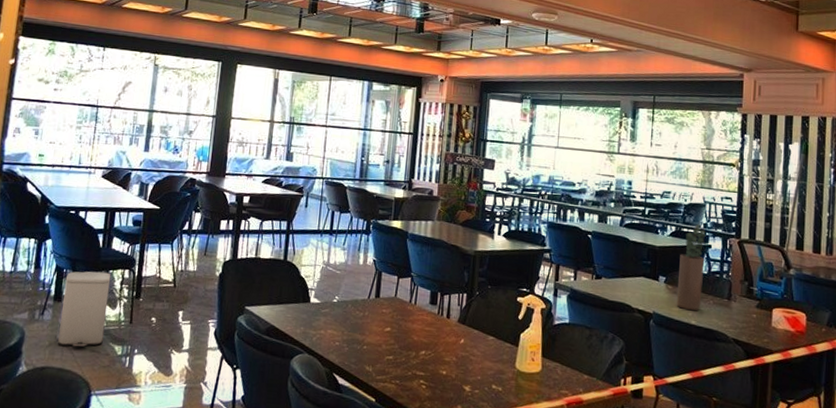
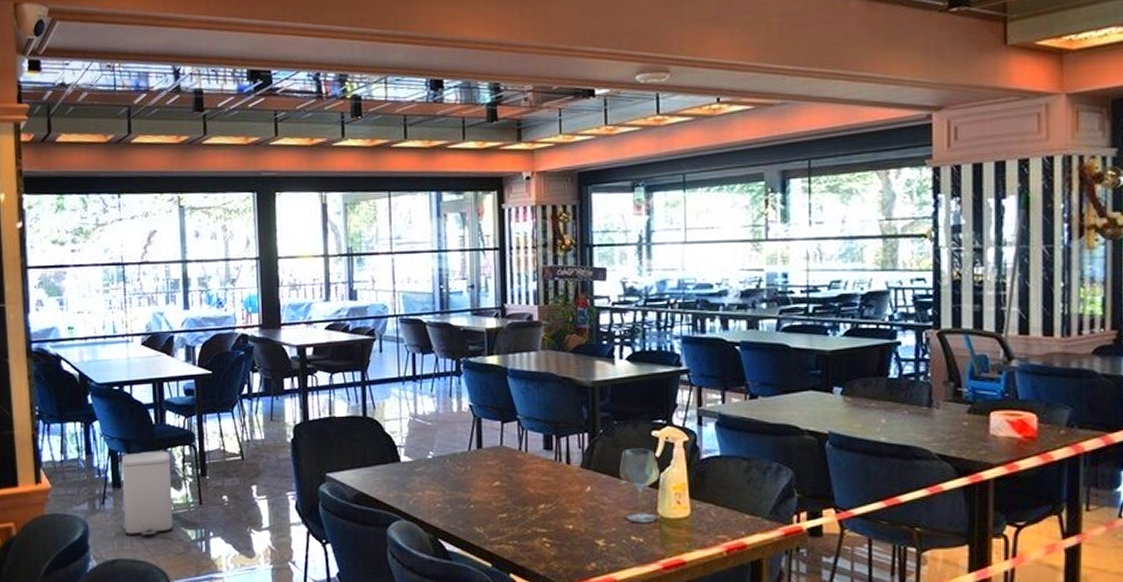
wine glass: none [488,310,521,375] -> present [620,448,660,523]
vase: present [676,220,706,311] -> none [858,312,893,426]

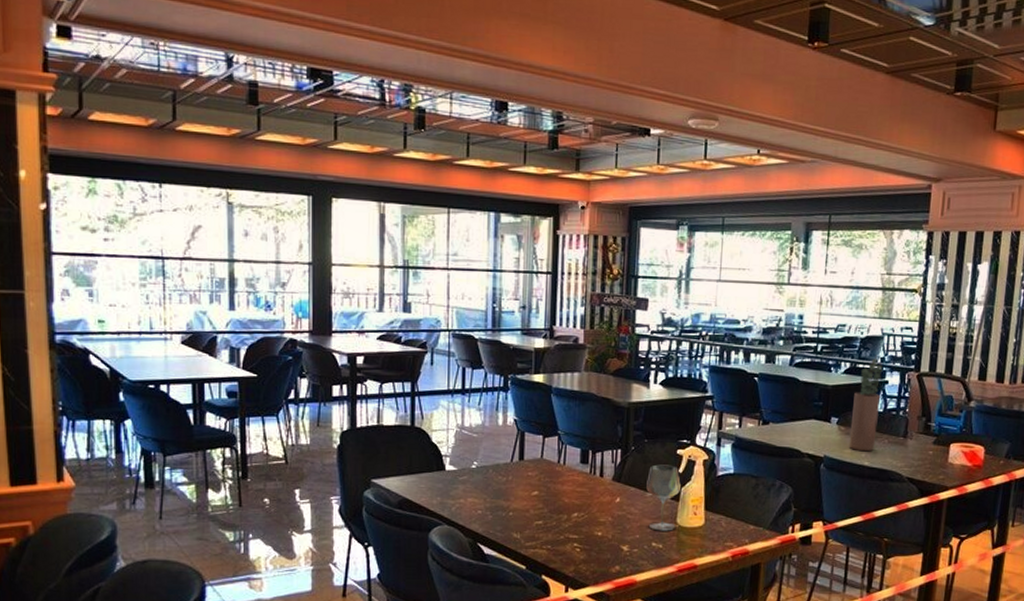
pedal bin: present [121,451,173,537] -> none [155,452,210,537]
vase: none [858,312,893,426] -> present [849,355,884,452]

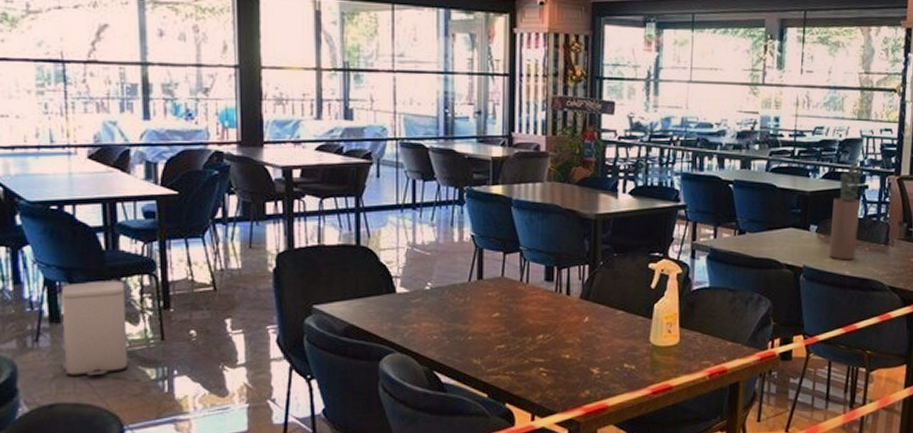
pedal bin: none [155,452,210,537] -> present [61,281,128,378]
wine glass: present [646,464,682,531] -> none [617,280,655,351]

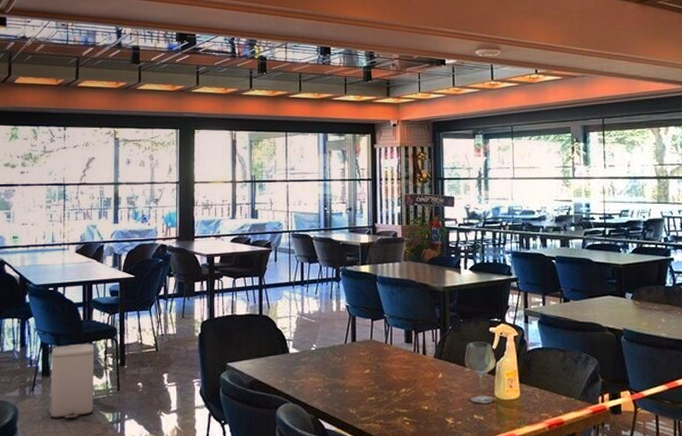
wine glass: none [617,280,655,351] -> present [465,342,497,404]
vase: present [829,158,863,261] -> none [644,235,670,324]

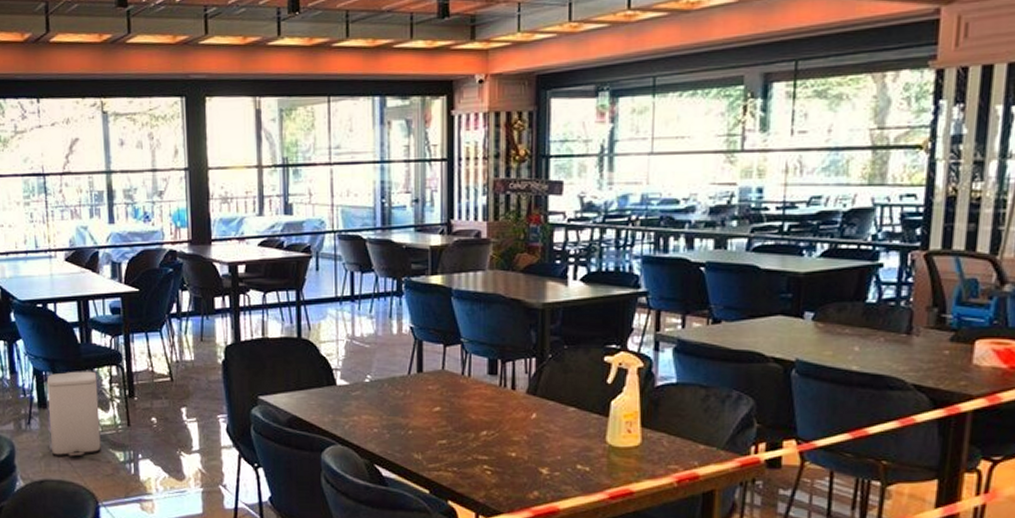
wine glass: present [465,342,497,404] -> none [568,374,611,452]

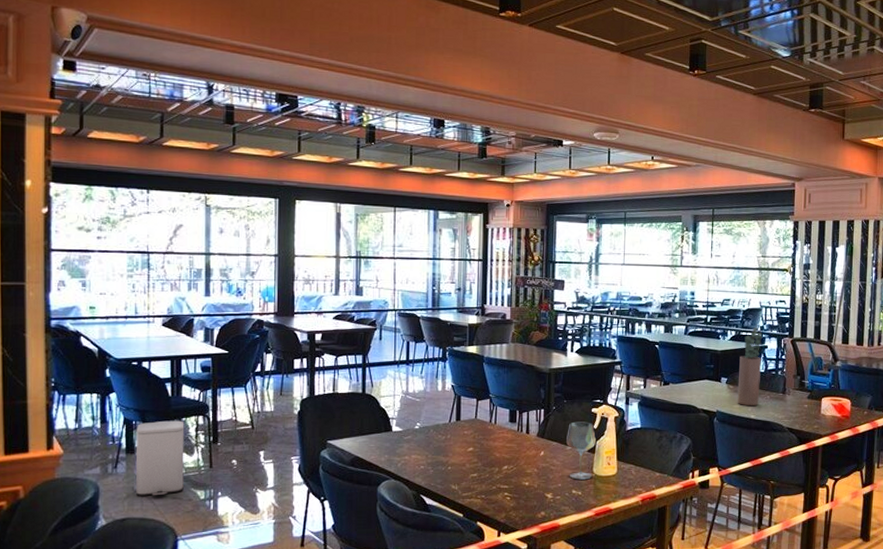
wine glass: none [568,374,611,452] -> present [566,421,597,480]
vase: none [829,231,876,353] -> present [737,324,763,407]

